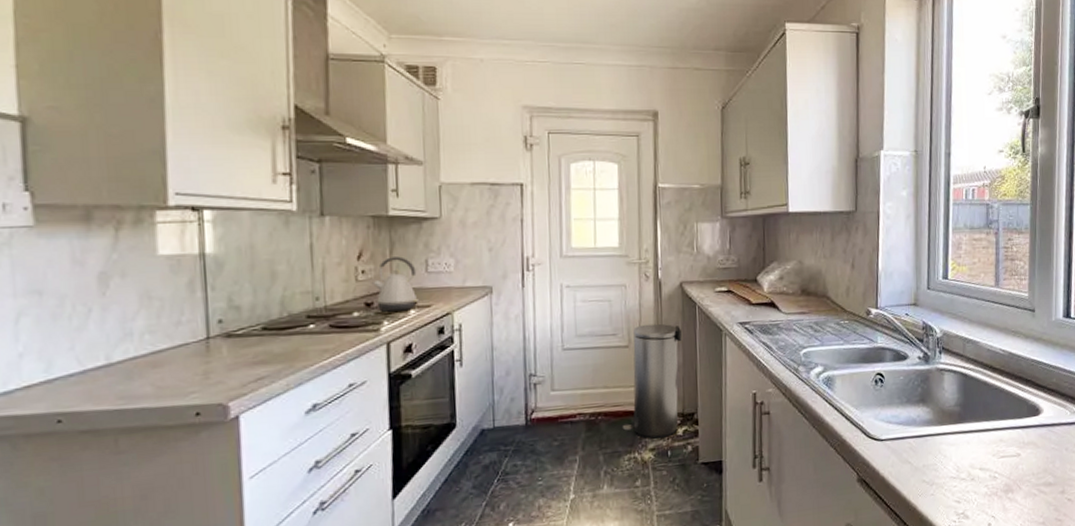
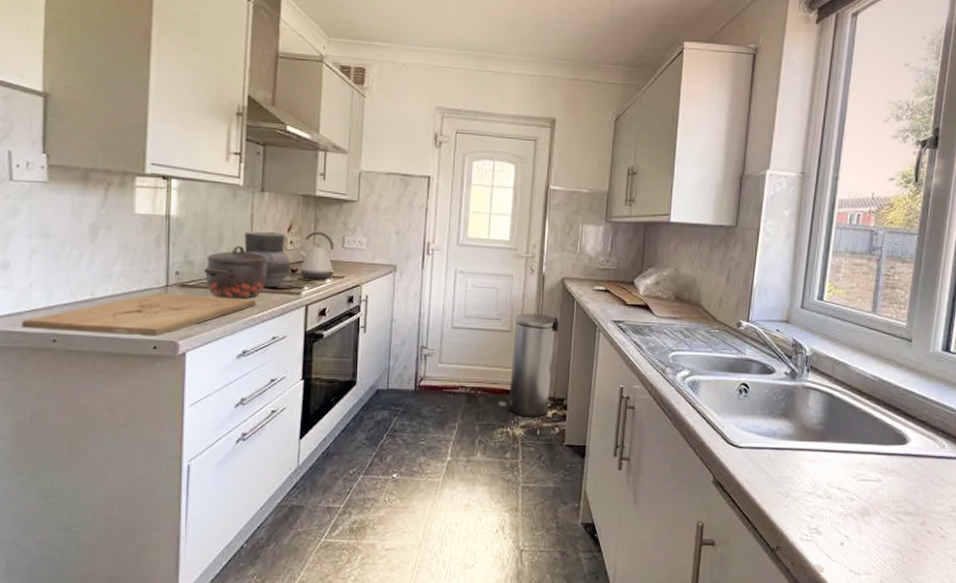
cutting board: none [11,342,326,411] -> present [22,293,257,336]
cooking pot: none [255,281,337,346] -> present [204,245,268,299]
ceramic jug: none [303,261,366,328] -> present [244,231,291,288]

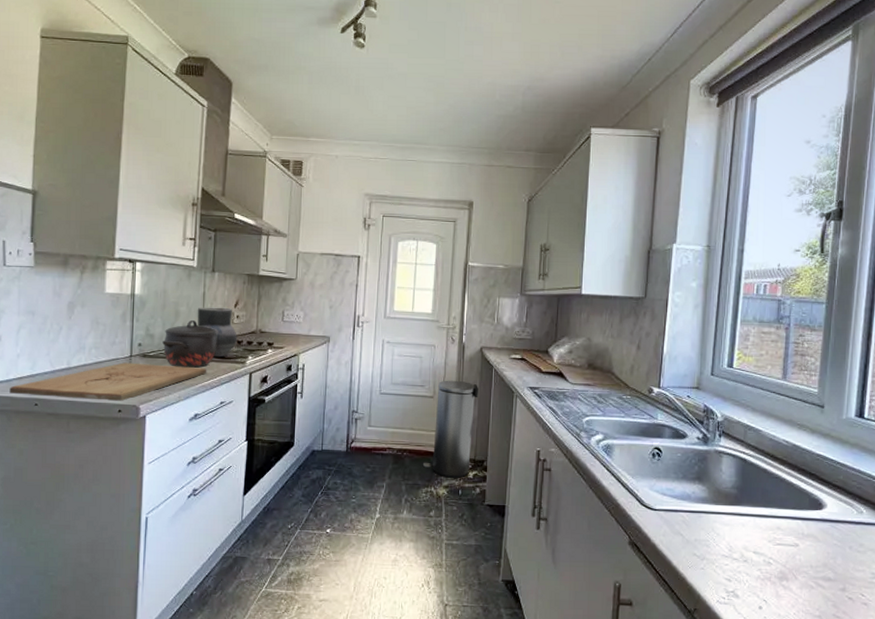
kettle: present [298,232,335,279] -> none [243,307,276,350]

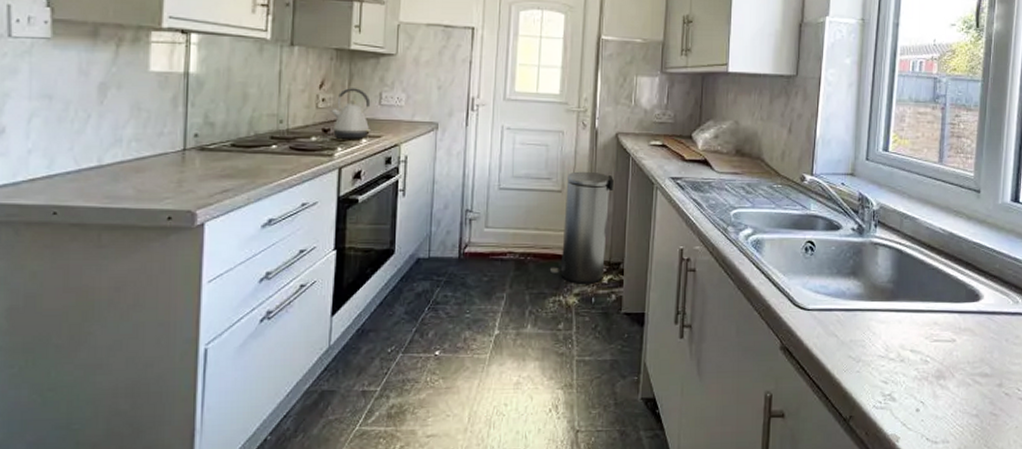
cutting board: present [9,362,207,401] -> none [17,157,285,206]
cooking pot: present [162,319,218,368] -> none [226,104,298,162]
ceramic jug: present [197,307,237,358] -> none [271,88,323,150]
kettle: none [243,307,276,350] -> present [331,88,372,139]

